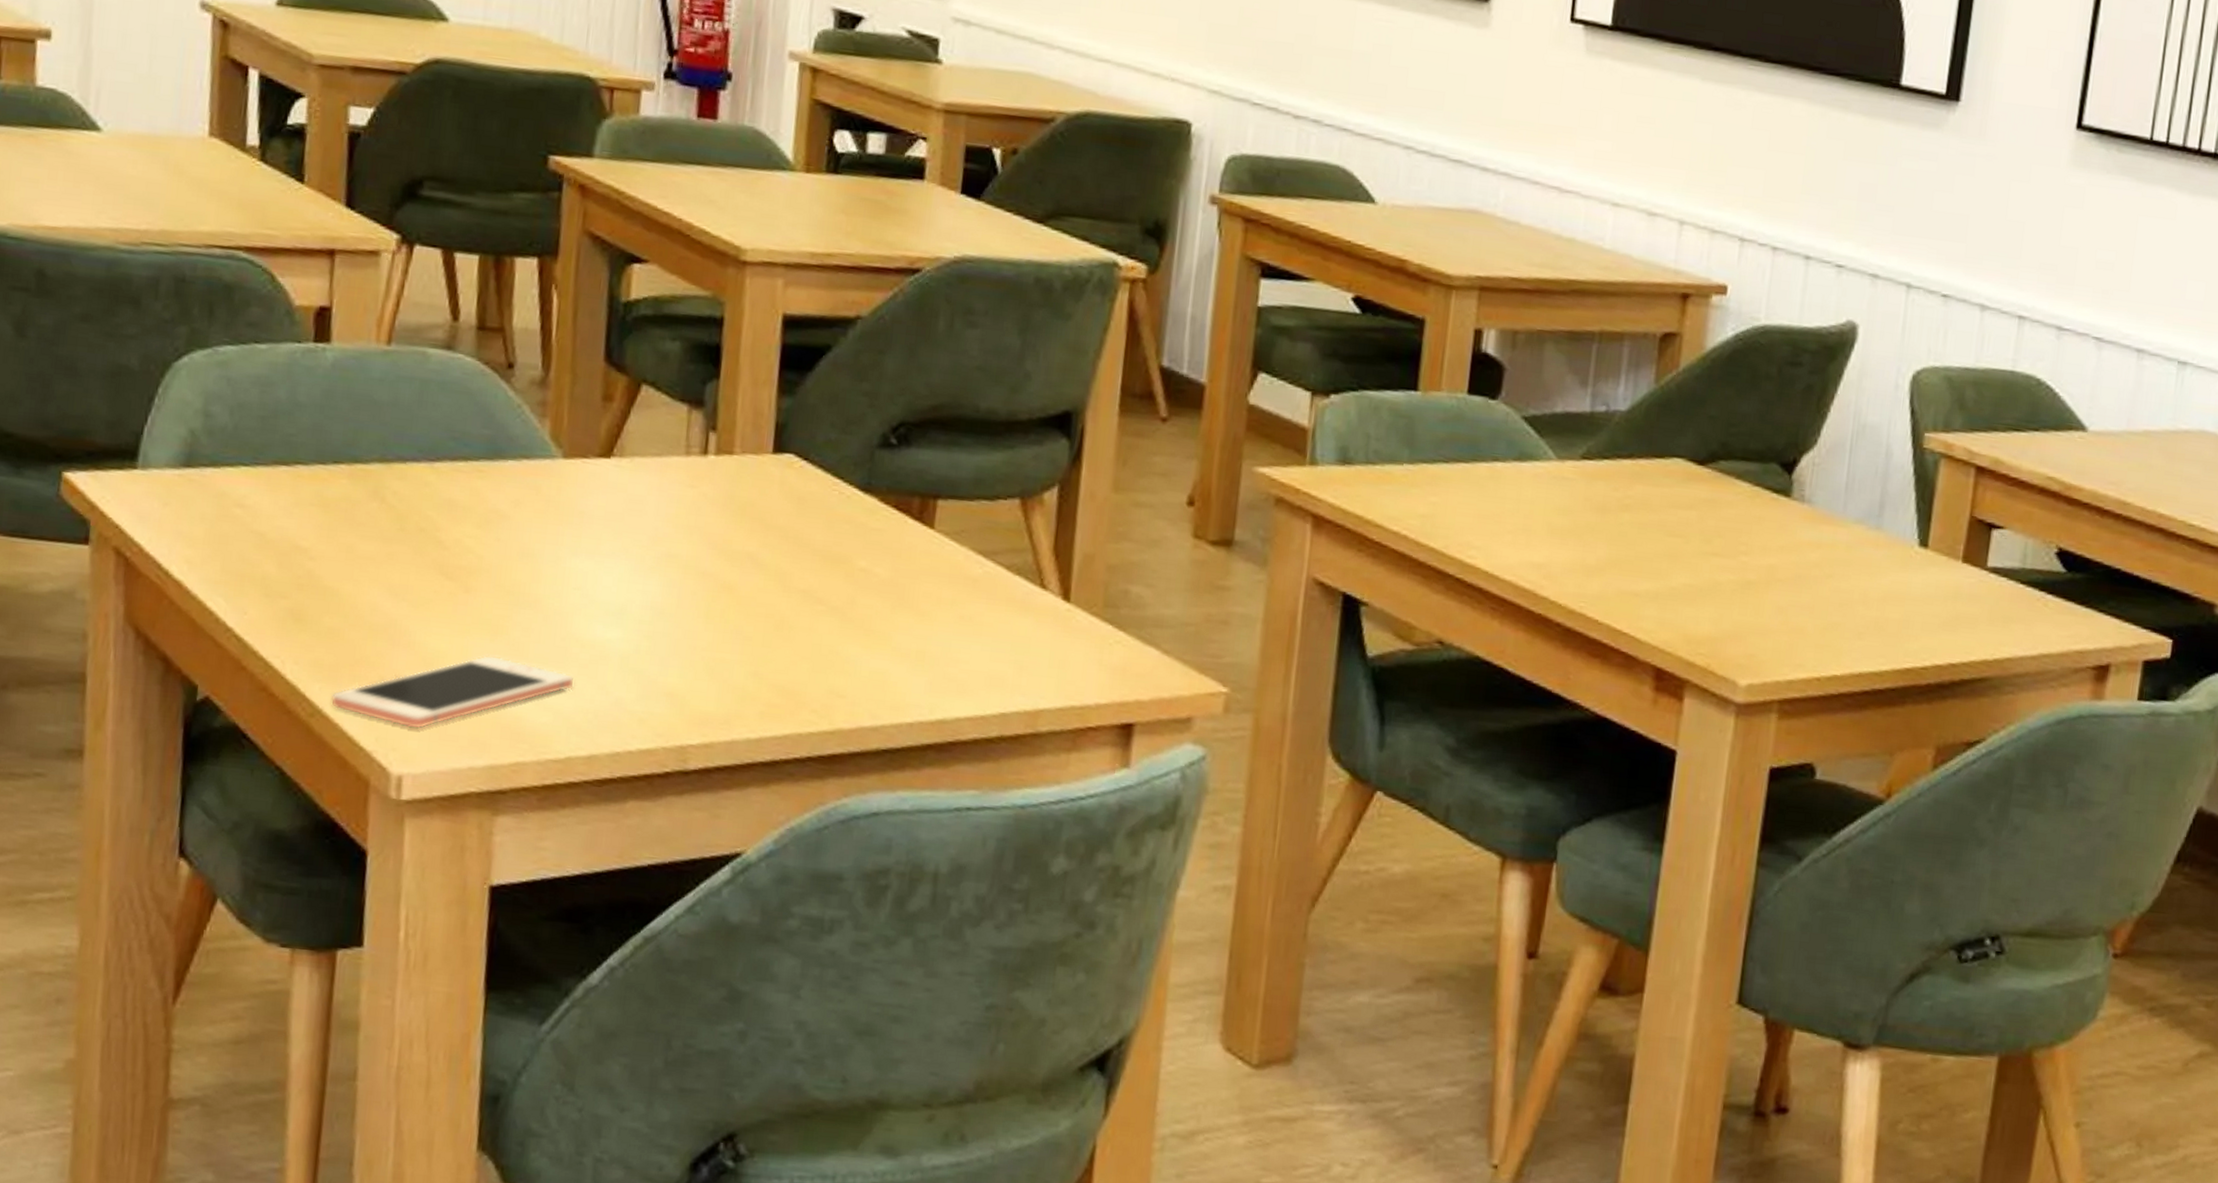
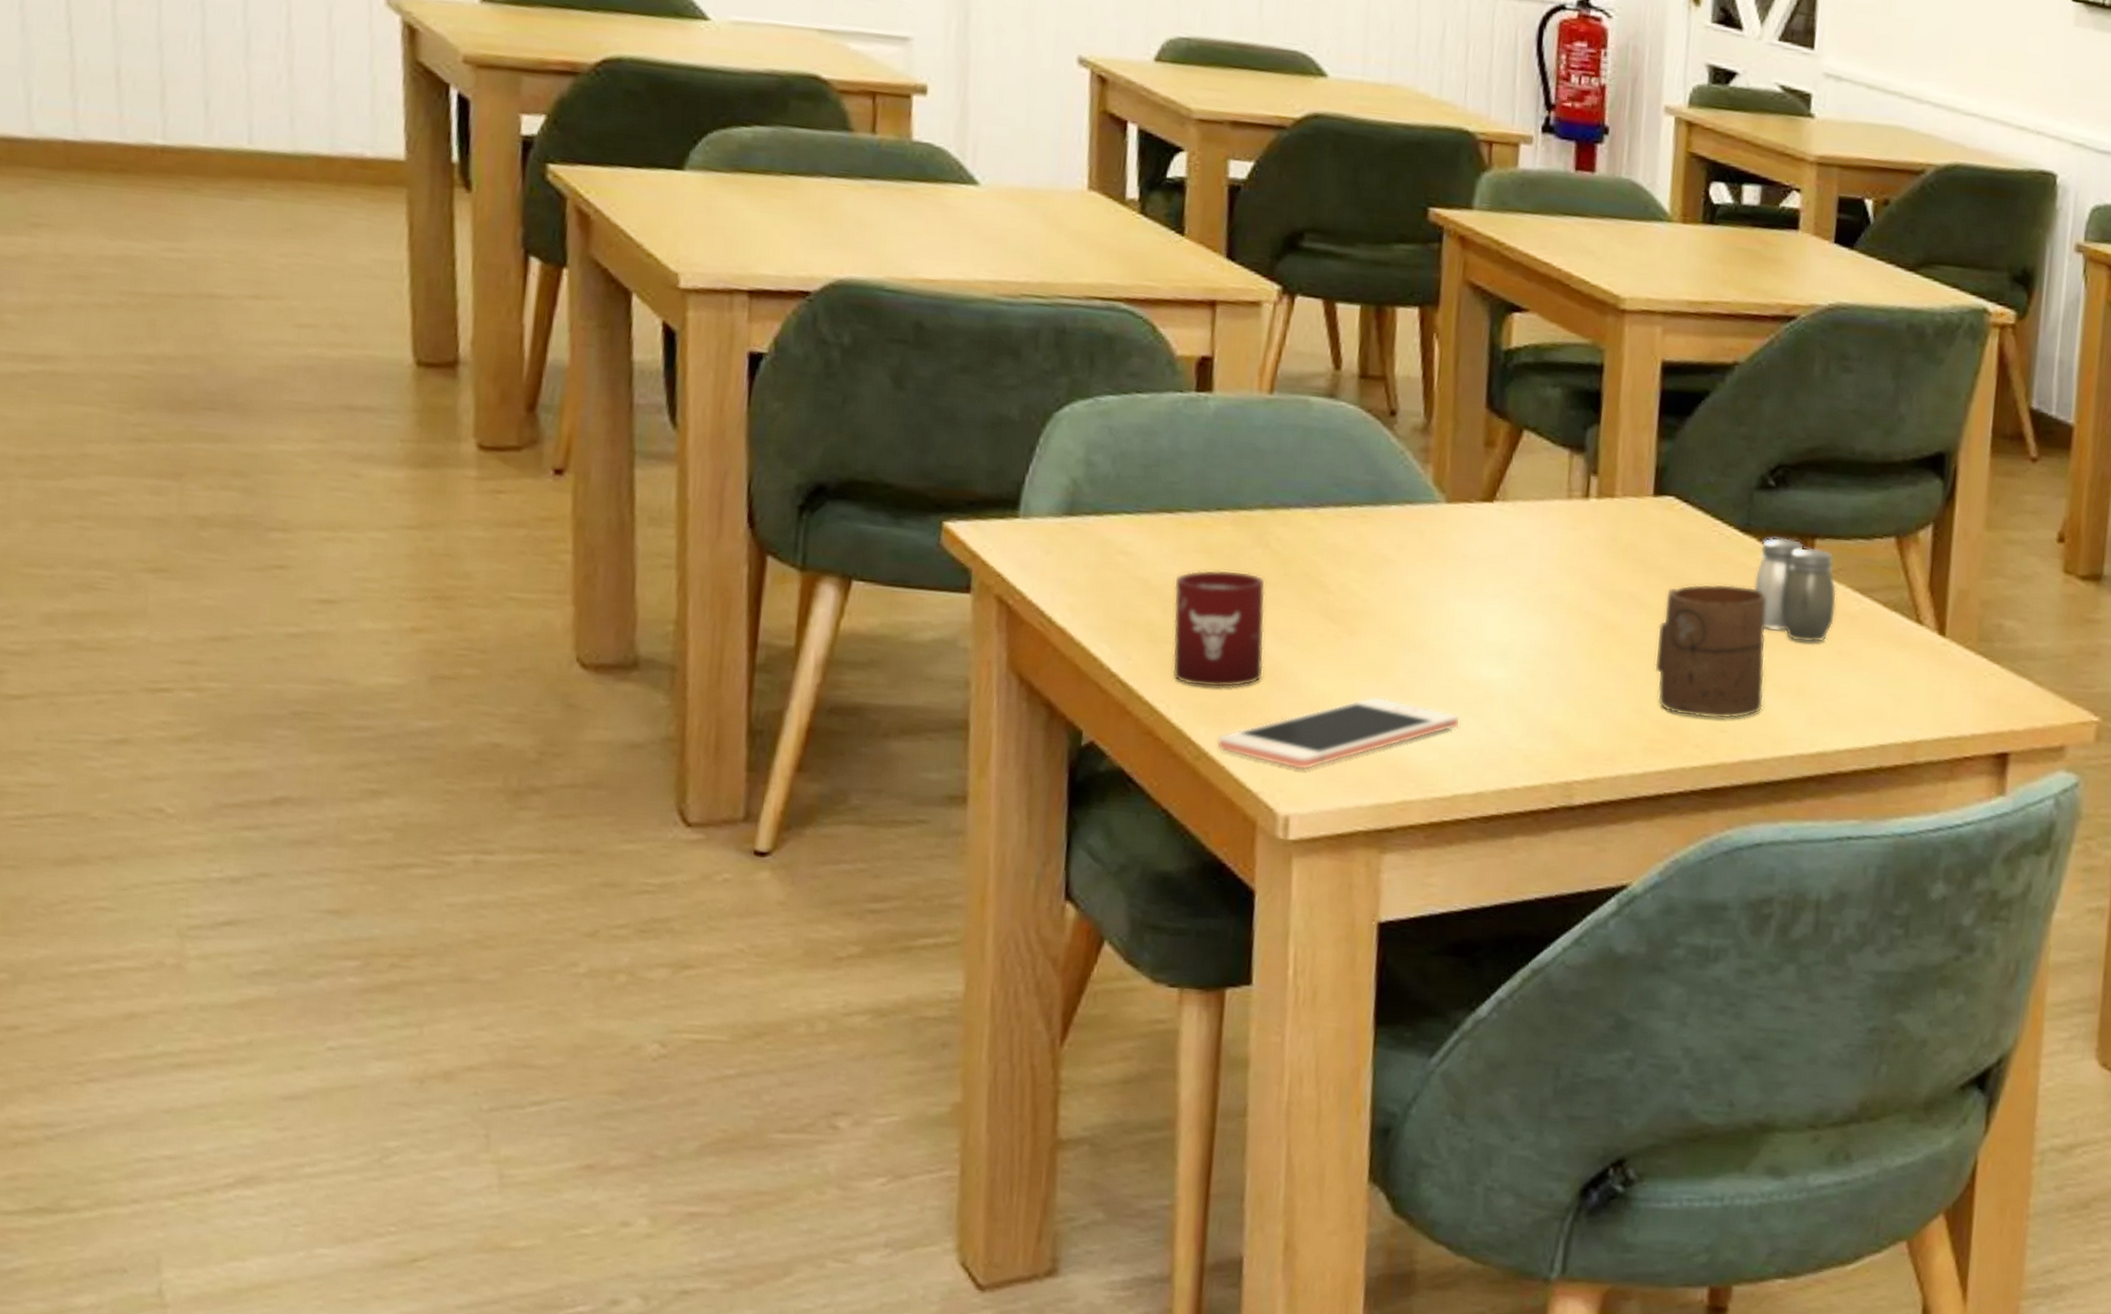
cup: none [287,523,382,644] -> present [1172,569,1266,688]
cup: none [772,544,887,684] -> present [1655,583,1767,719]
salt and pepper shaker: none [873,497,959,607] -> present [1753,537,1837,643]

